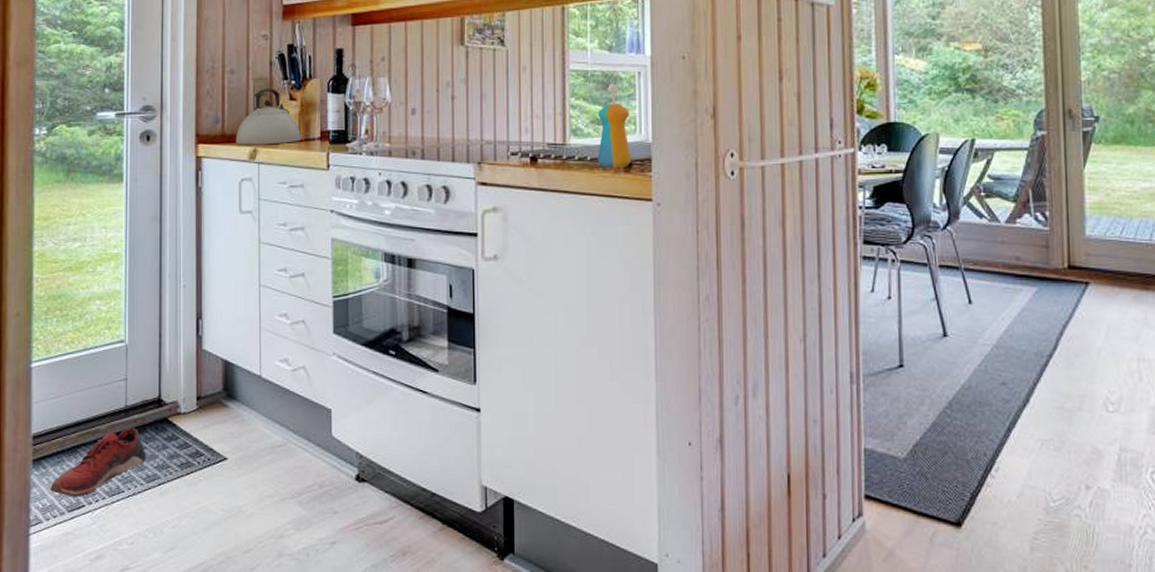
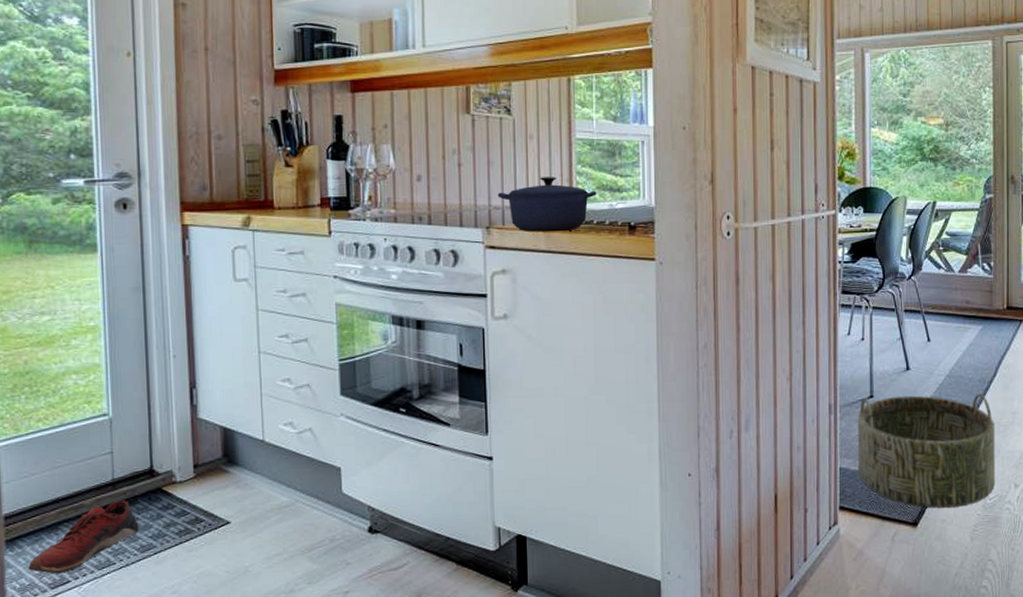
kettle: present [235,88,302,145] -> none [225,154,300,213]
cooking pot: none [490,109,591,169] -> present [497,175,597,232]
soap dispenser: present [597,83,632,168] -> none [603,151,636,231]
basket: none [885,366,1061,508] -> present [857,394,996,508]

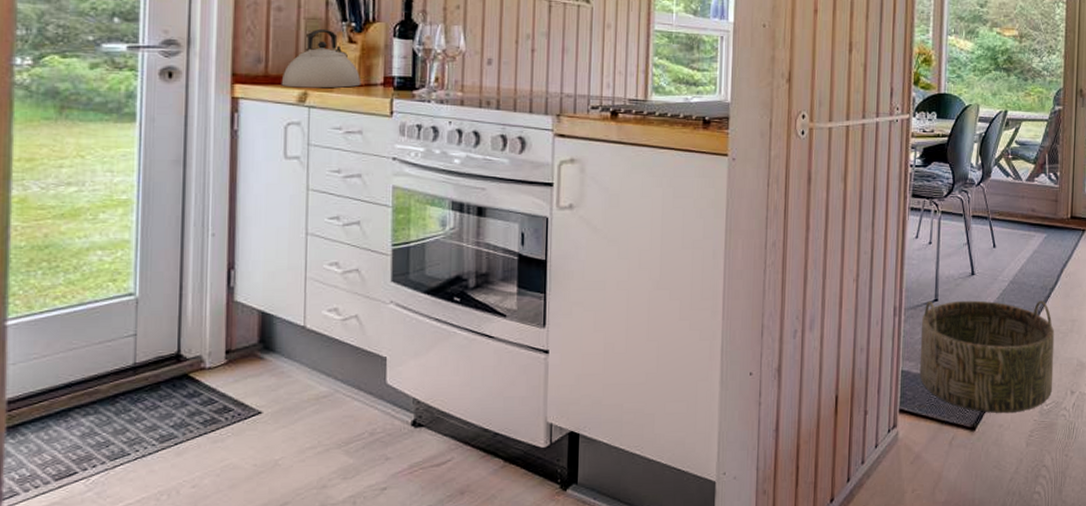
athletic shoe: present [28,500,139,574] -> none [30,386,160,464]
kettle: none [225,154,300,213] -> present [281,28,362,89]
cooking pot: present [497,175,597,232] -> none [570,66,672,123]

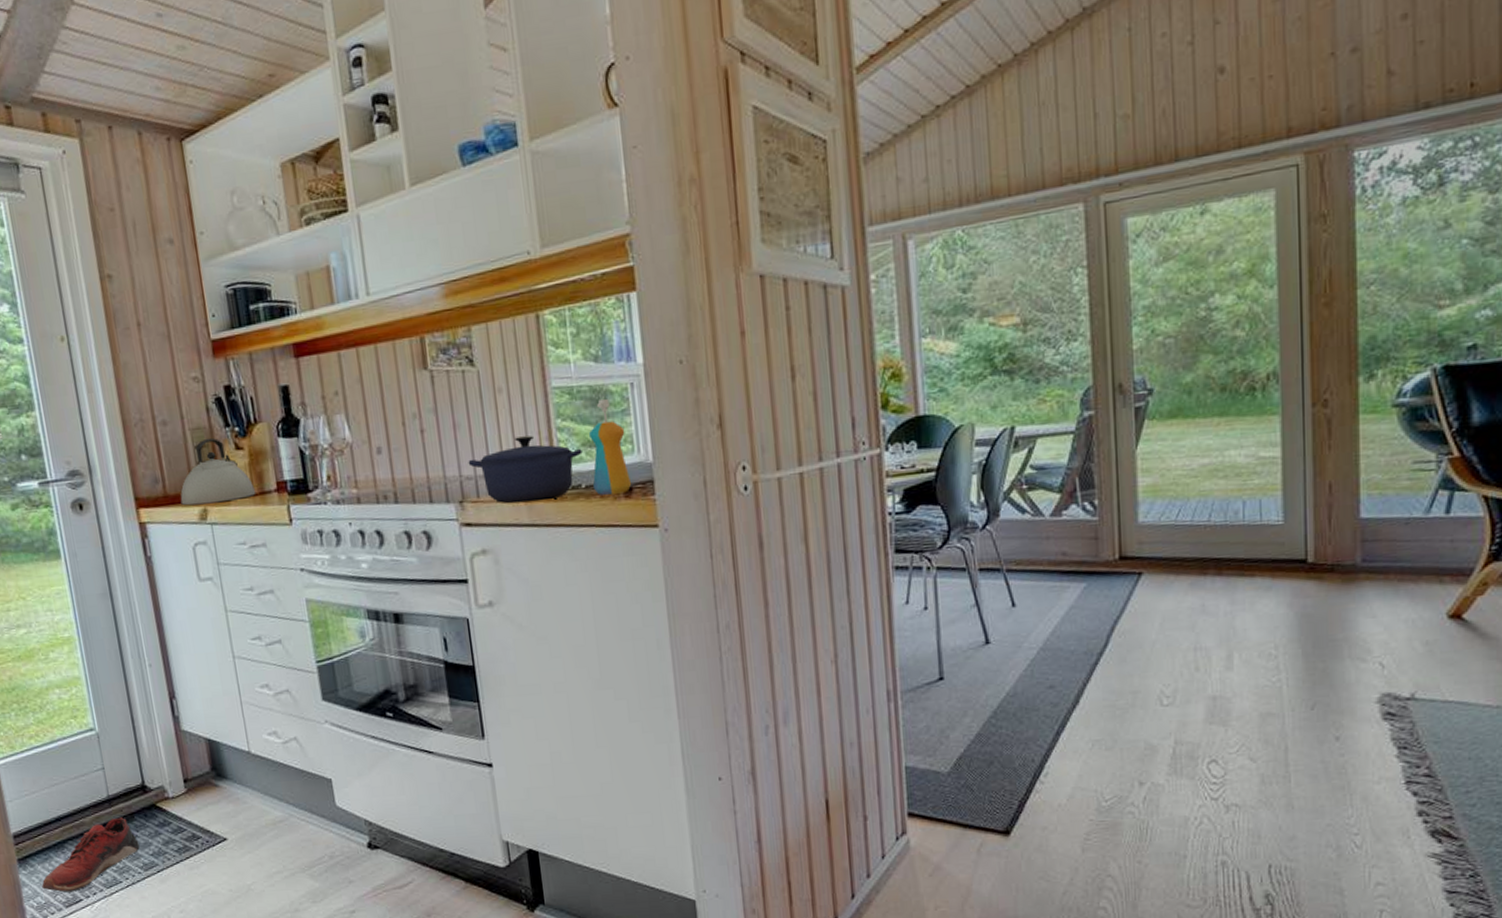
athletic shoe: none [30,386,160,464] -> present [42,817,140,893]
cooking pot: none [570,66,672,123] -> present [468,435,583,504]
soap dispenser: none [677,45,711,125] -> present [589,398,632,495]
basket: present [919,300,1055,413] -> none [925,670,1113,813]

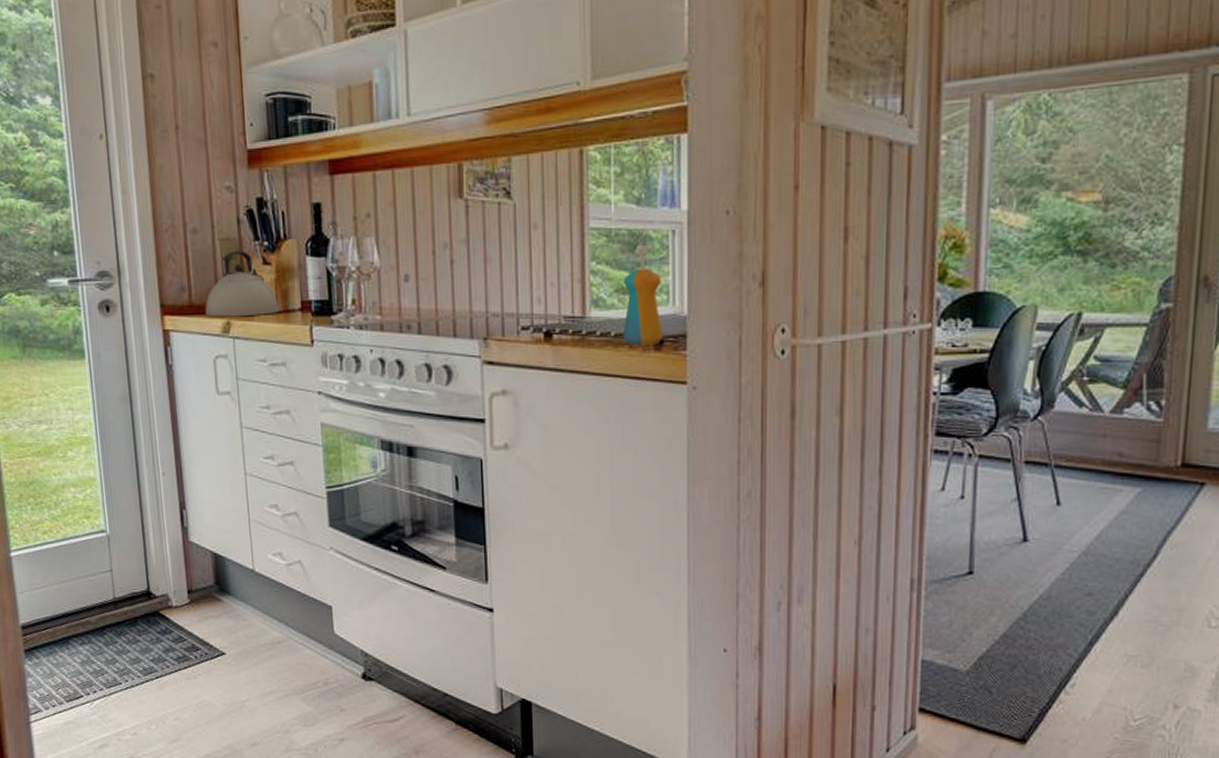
athletic shoe: present [42,817,140,893] -> none [45,620,141,688]
cooking pot: present [468,435,583,504] -> none [496,275,615,346]

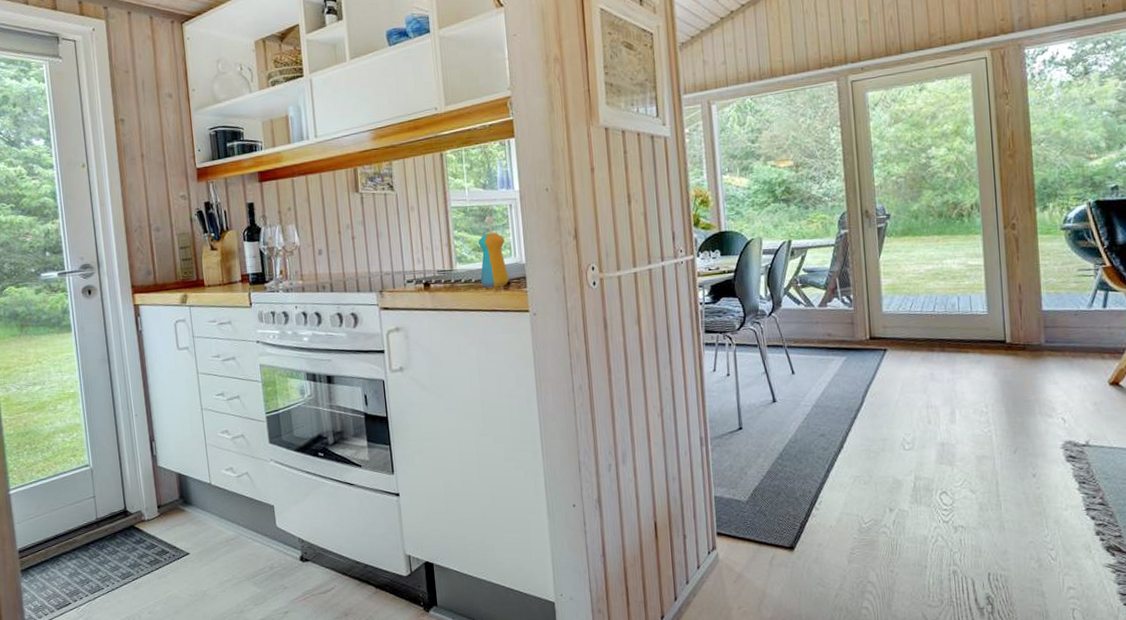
kettle: present [205,250,280,317] -> none [166,241,225,292]

